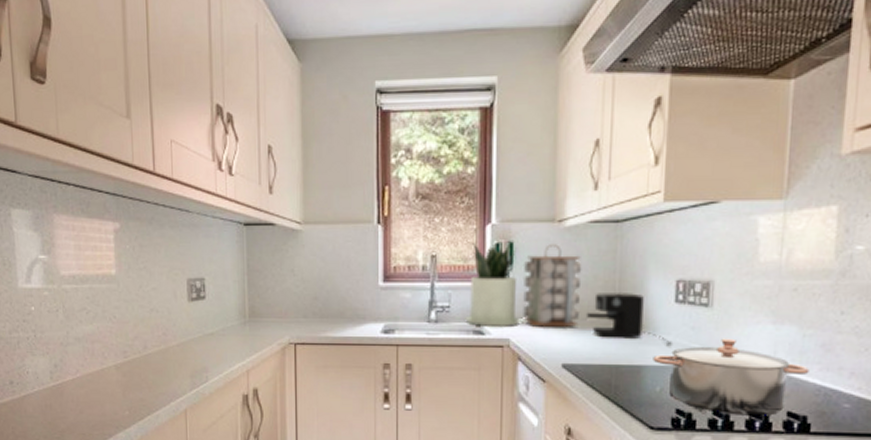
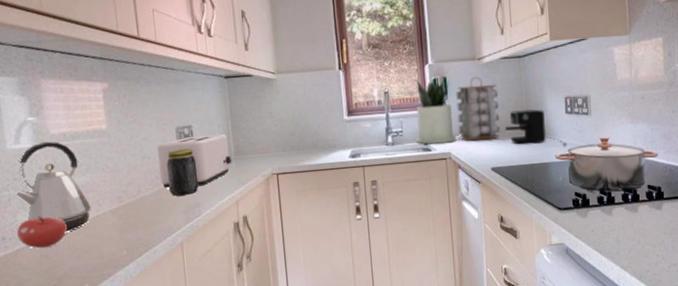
fruit: none [23,363,72,398] -> present [16,216,67,249]
kettle: none [24,283,96,384] -> present [15,141,91,232]
toaster: none [166,290,246,348] -> present [157,133,232,188]
jar: none [175,304,208,357] -> present [167,148,199,196]

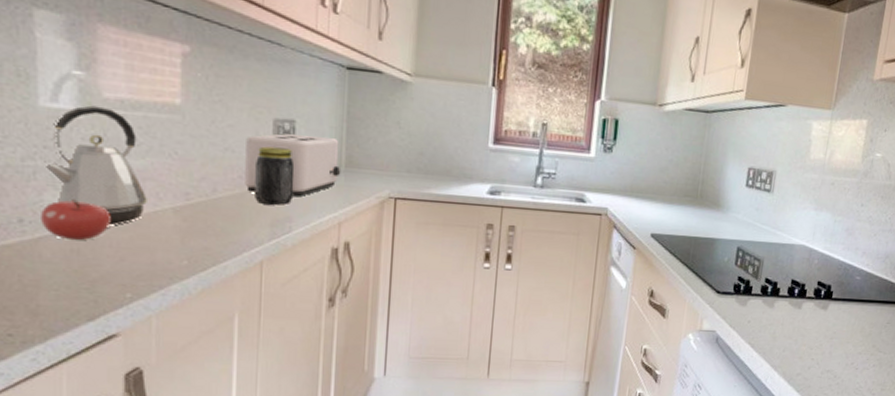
planter: present [415,78,458,145] -> none [569,116,620,197]
spice rack: present [455,76,501,141] -> none [620,124,676,201]
coffee maker: present [504,109,568,146] -> none [674,173,742,223]
cooking pot: present [555,136,658,192] -> none [724,219,836,285]

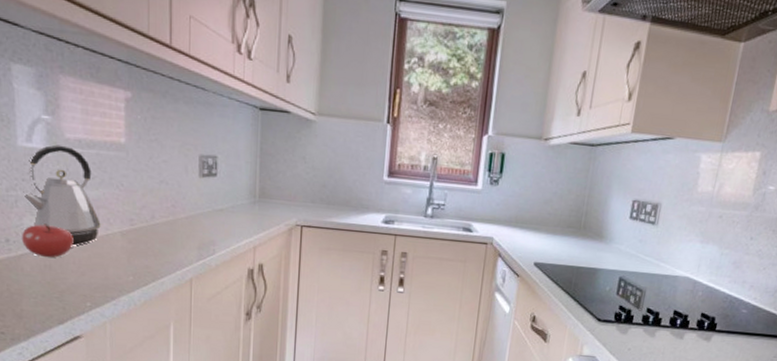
toaster: present [245,133,341,196] -> none [177,167,256,223]
jar: present [255,146,295,205] -> none [185,179,217,231]

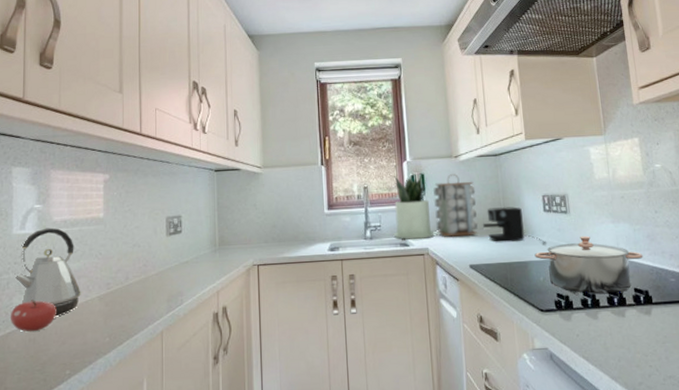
planter: none [457,150,506,227] -> present [393,175,436,240]
spice rack: none [505,157,560,232] -> present [432,173,478,237]
coffee maker: none [558,205,624,254] -> present [482,206,547,244]
cooking pot: none [606,251,722,316] -> present [534,235,643,294]

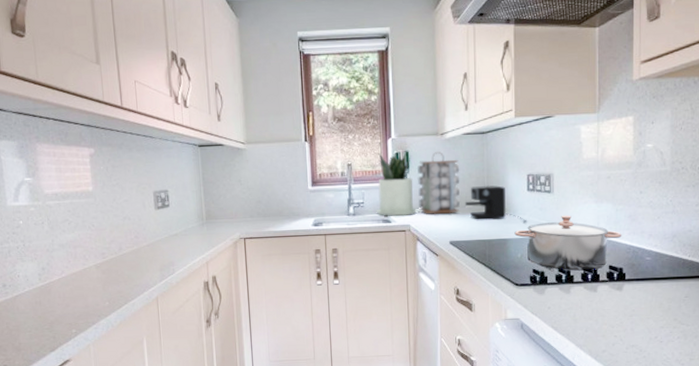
fruit: present [9,299,56,332] -> none [15,267,58,296]
kettle: present [11,227,81,317] -> none [14,200,79,283]

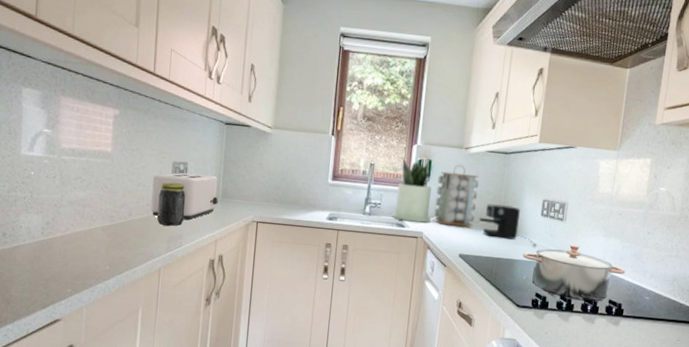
toaster: none [137,199,204,247] -> present [151,172,219,220]
jar: none [145,211,173,255] -> present [157,182,186,226]

